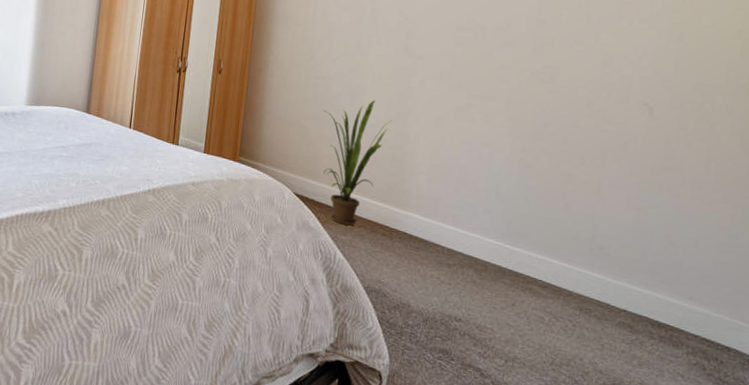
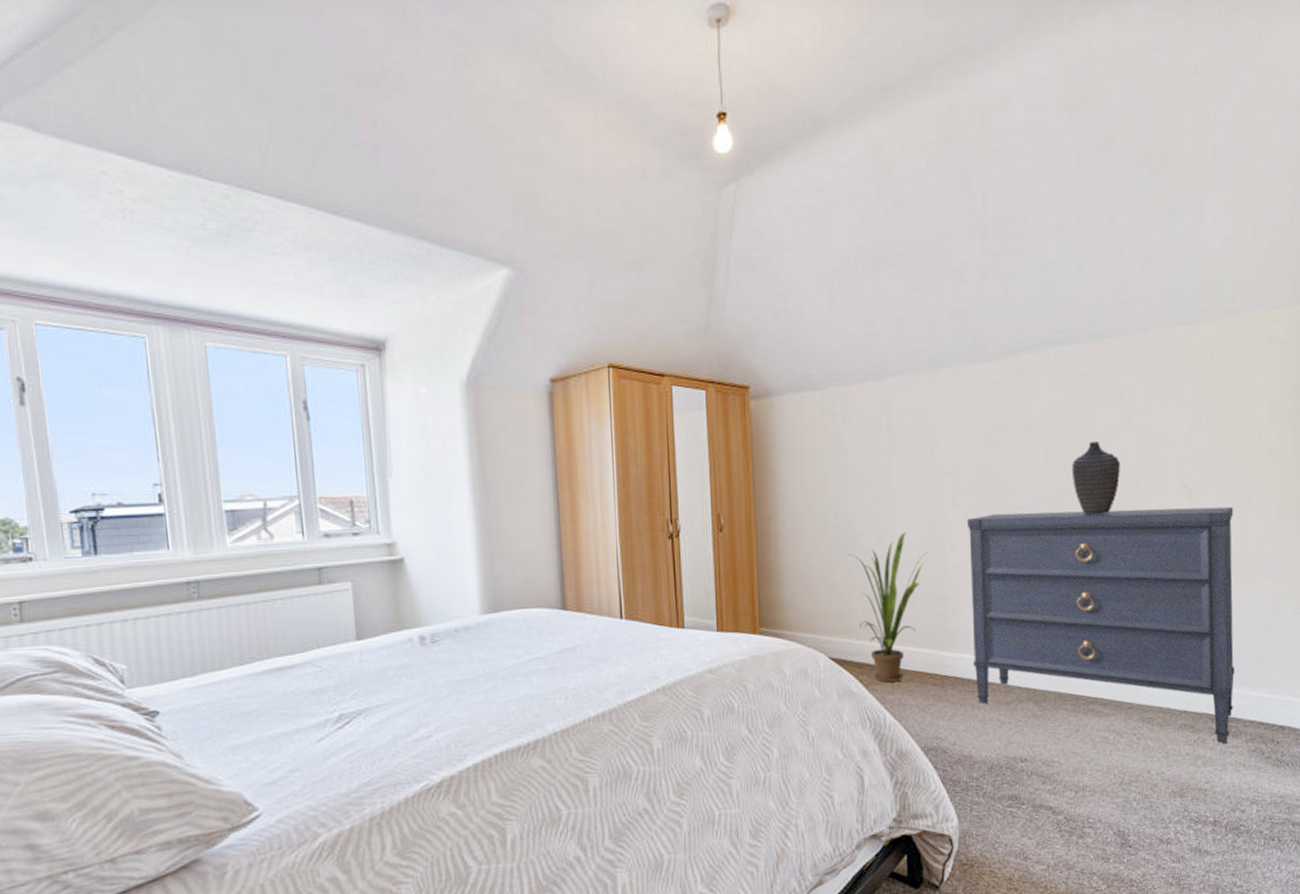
dresser: none [421,98,695,351] -> present [968,506,1235,744]
decorative vase: none [535,51,584,116] -> present [1071,442,1120,515]

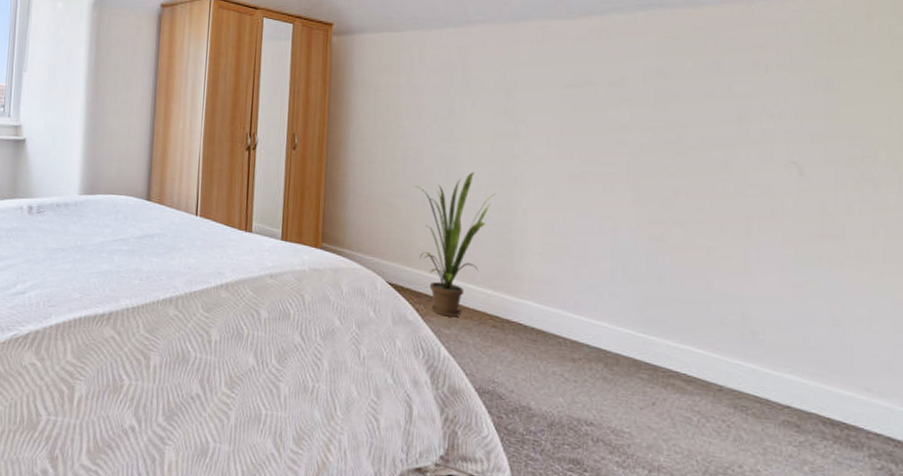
dresser: present [968,506,1235,744] -> none [537,165,855,454]
decorative vase: present [1071,442,1120,515] -> none [658,106,716,181]

